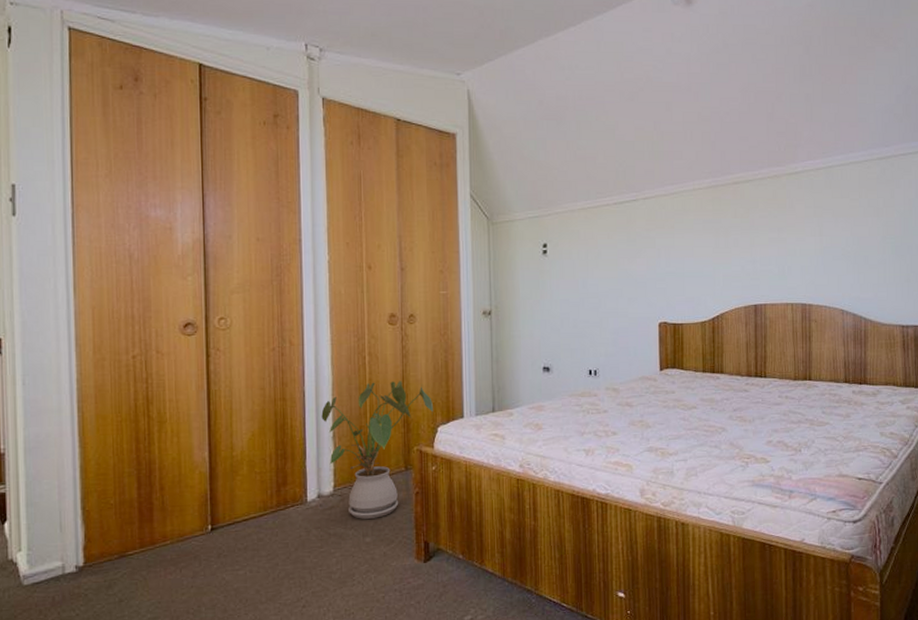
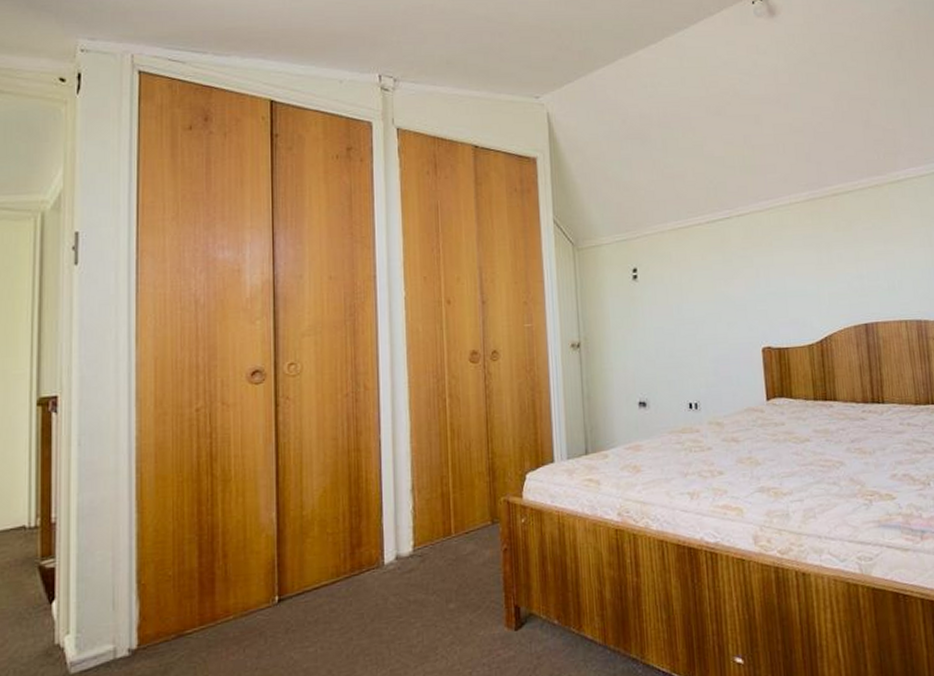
house plant: present [321,381,434,520] -> none [399,424,522,583]

